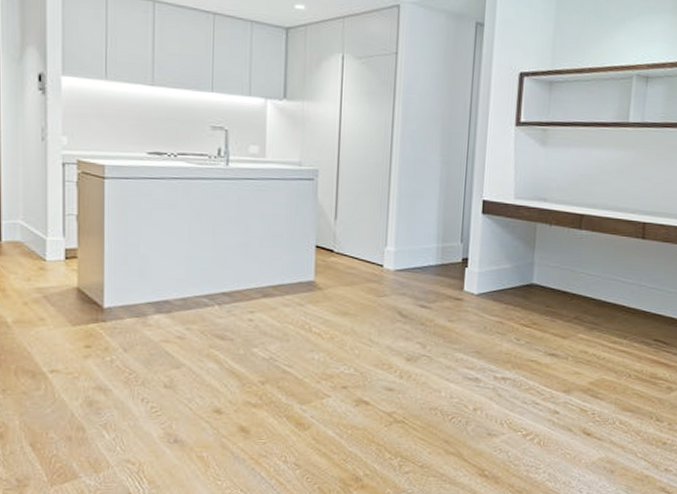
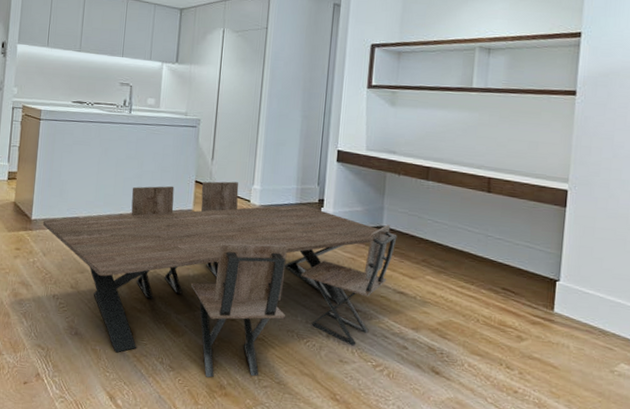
dining table: none [119,244,549,471] -> present [42,181,397,378]

